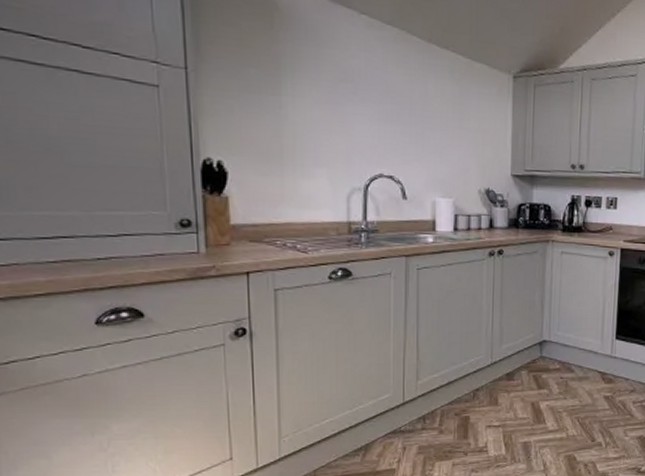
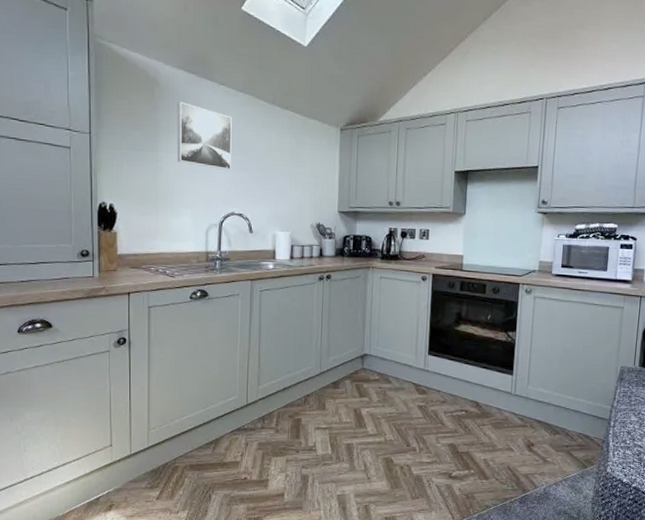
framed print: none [304,33,378,122] -> present [177,102,232,170]

